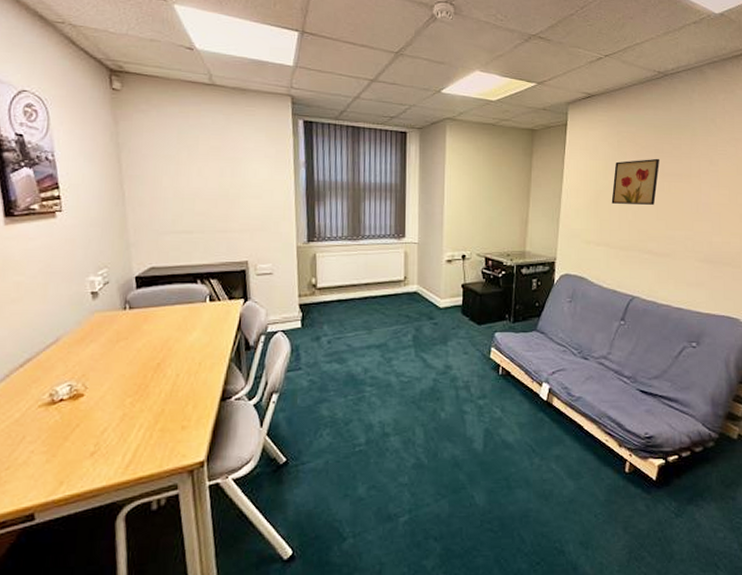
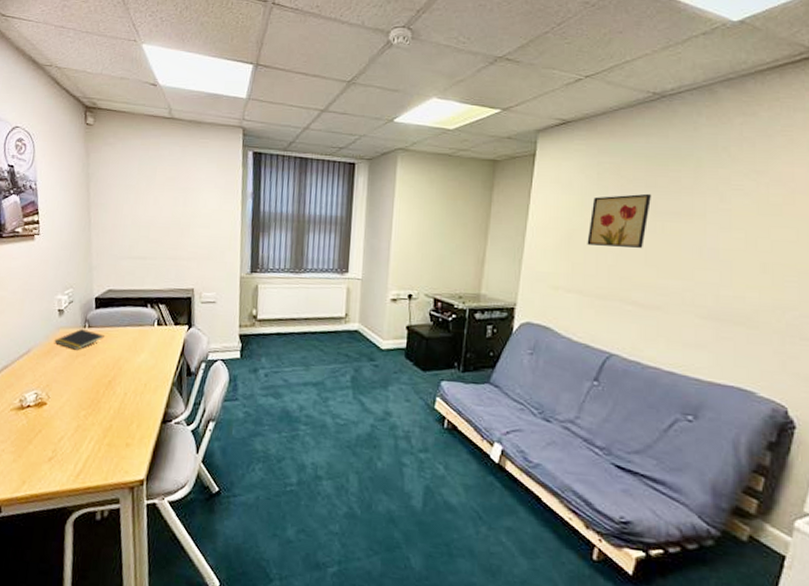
notepad: none [89,312,149,334] -> present [54,329,104,350]

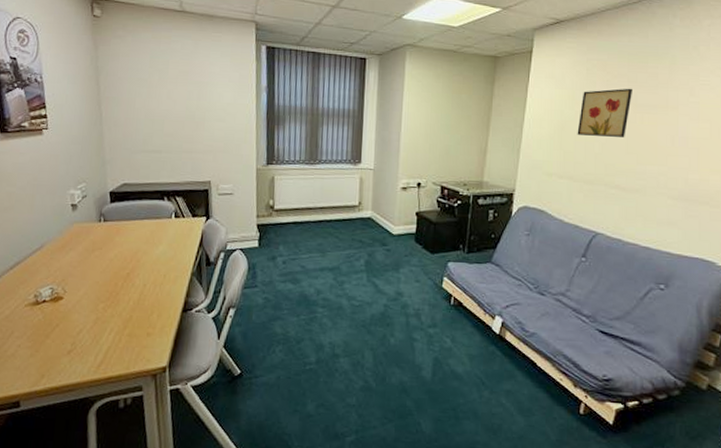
notepad: present [54,329,104,350] -> none [69,223,121,244]

